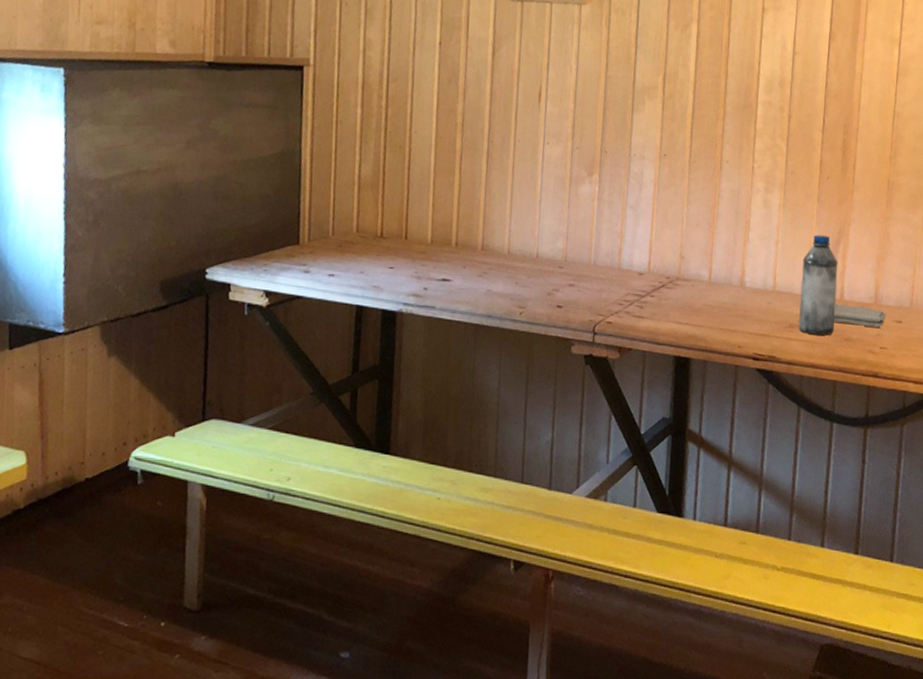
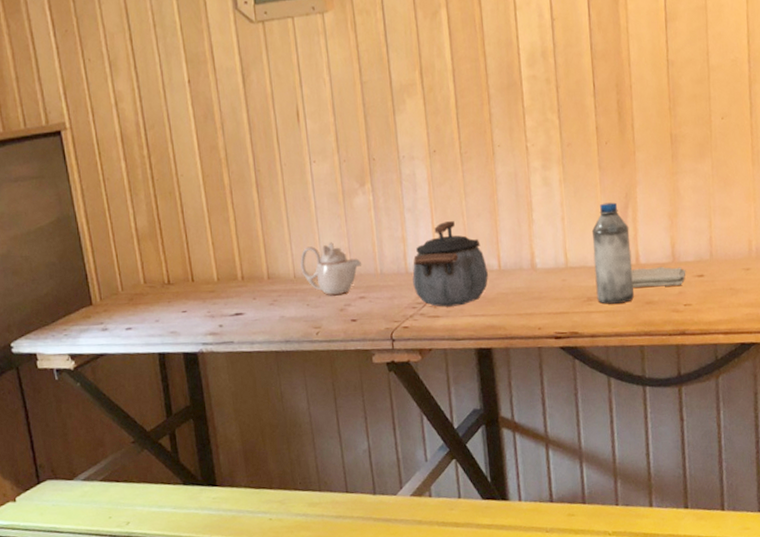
teapot: none [516,225,577,279] -> present [300,242,362,296]
kettle: none [623,225,698,311] -> present [412,221,488,307]

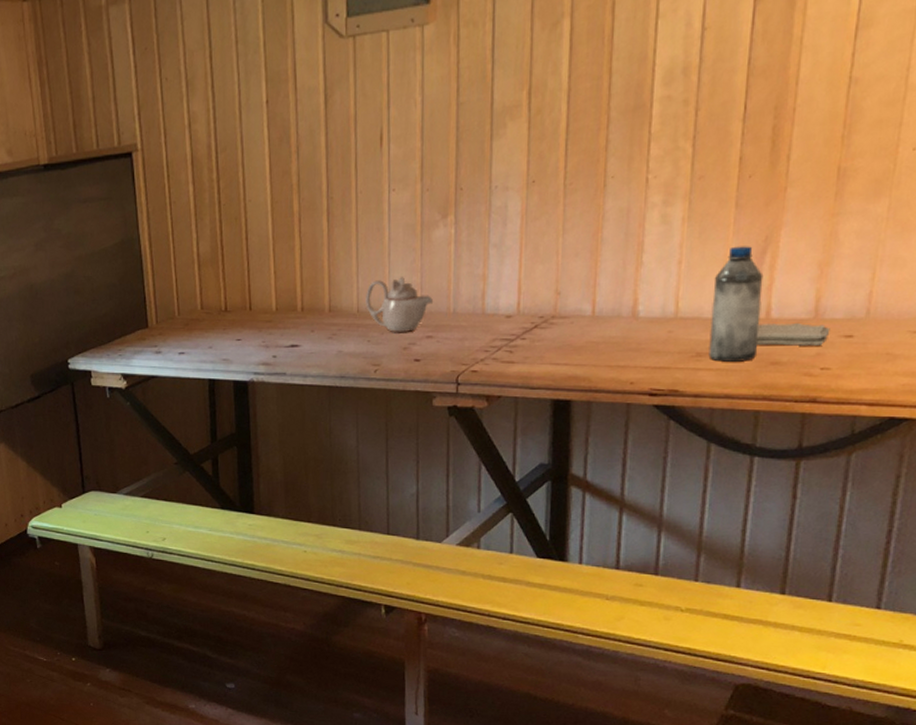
kettle: present [412,221,488,307] -> none [489,260,579,353]

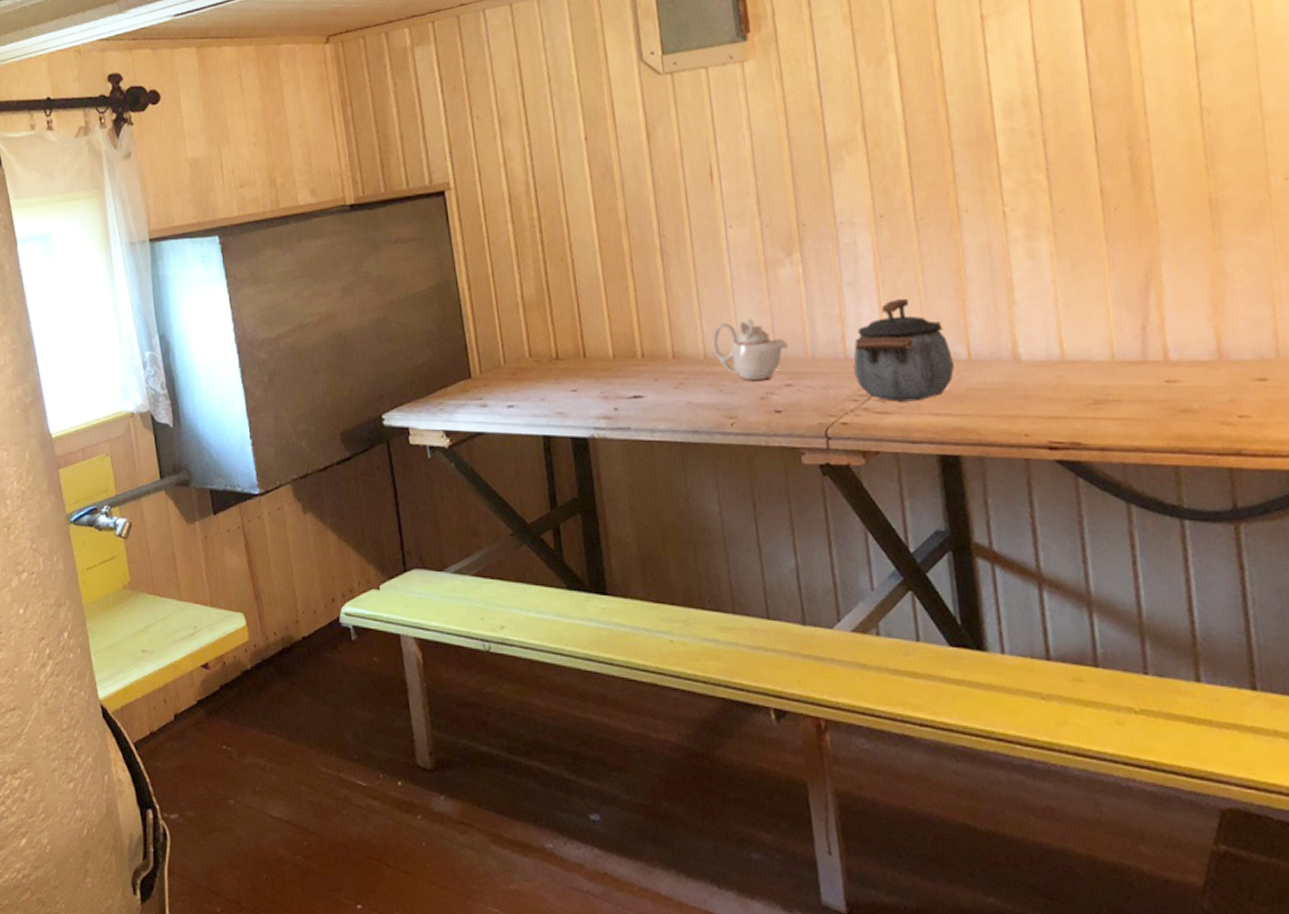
kettle: none [489,260,579,353] -> present [853,299,954,402]
water bottle: present [708,246,764,362] -> none [1097,282,1162,410]
washcloth: present [755,323,831,346] -> none [1157,366,1240,391]

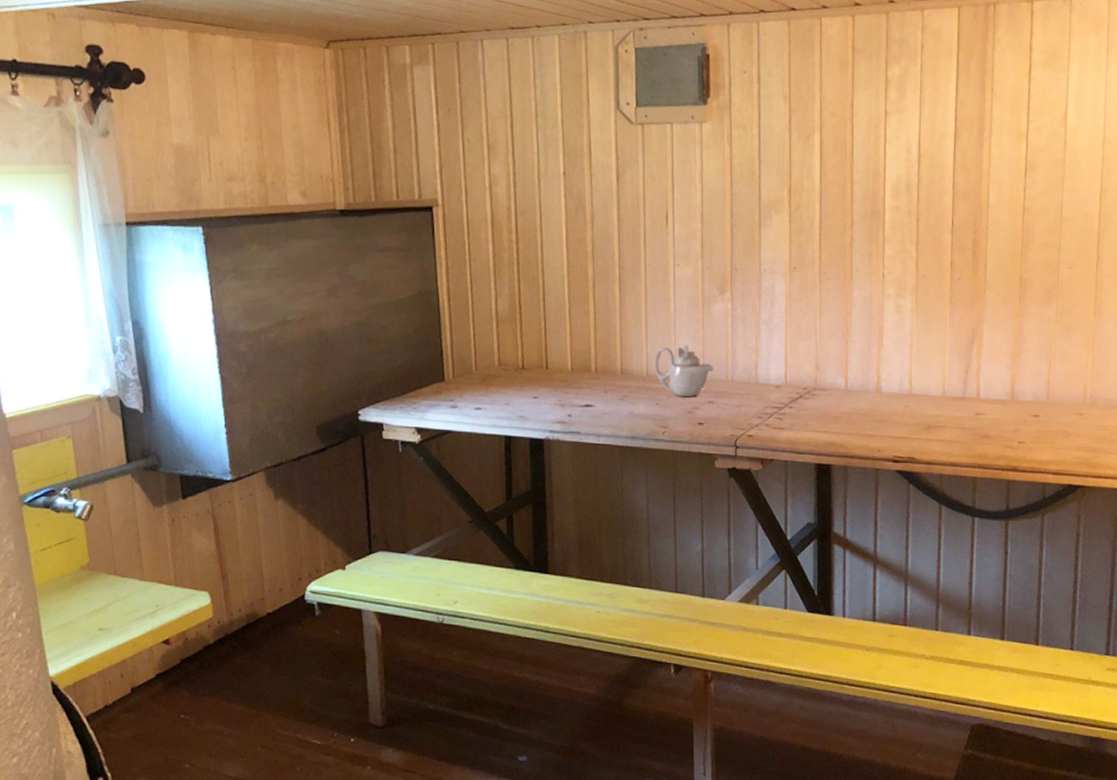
kettle: present [853,299,954,402] -> none [761,337,835,421]

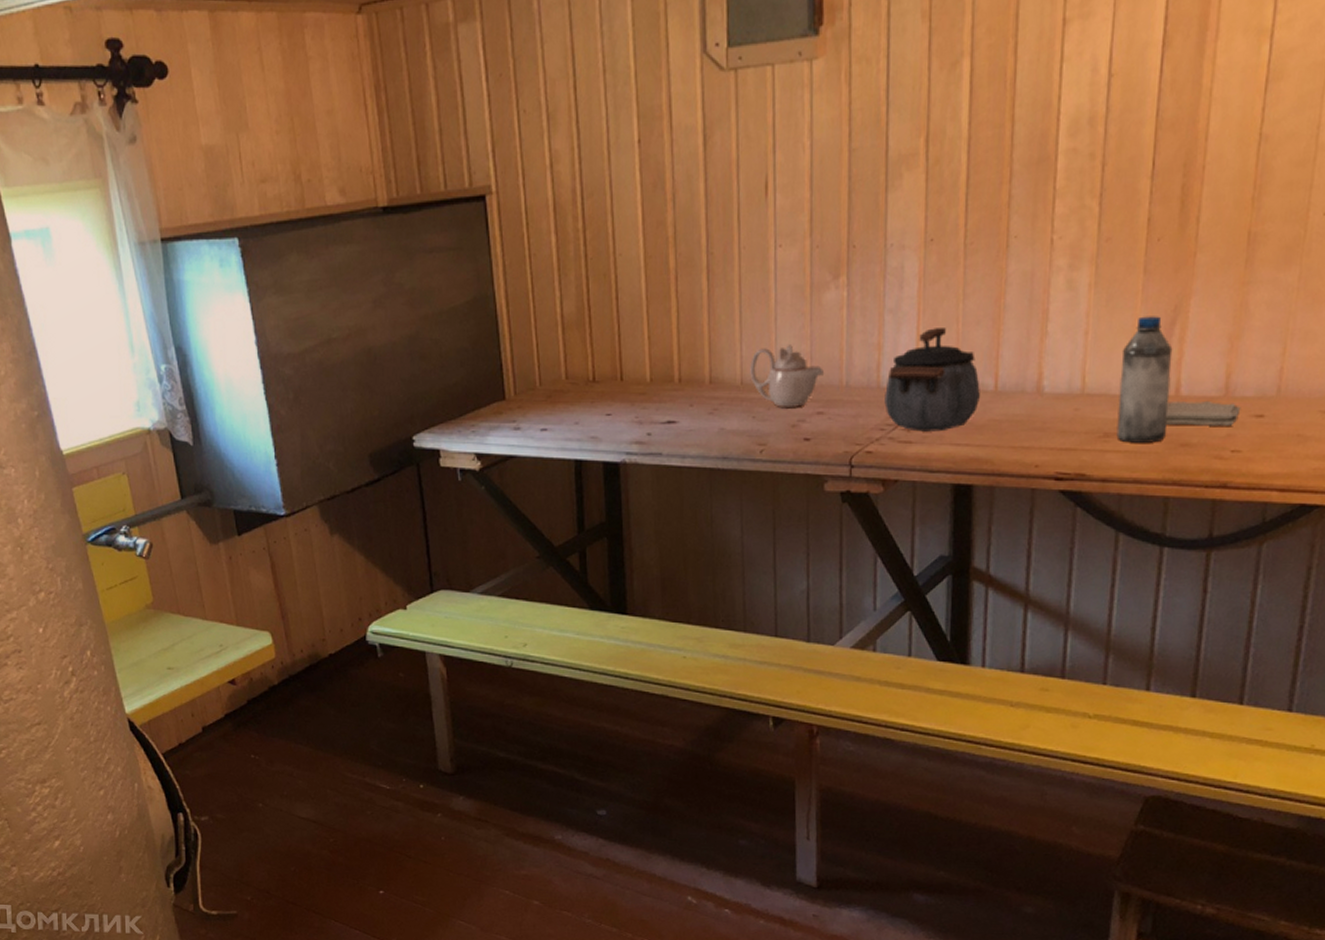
kettle: none [761,337,835,421] -> present [884,328,980,432]
water bottle: none [936,336,973,434] -> present [1116,316,1173,443]
washcloth: none [970,403,1023,423] -> present [1165,402,1241,426]

